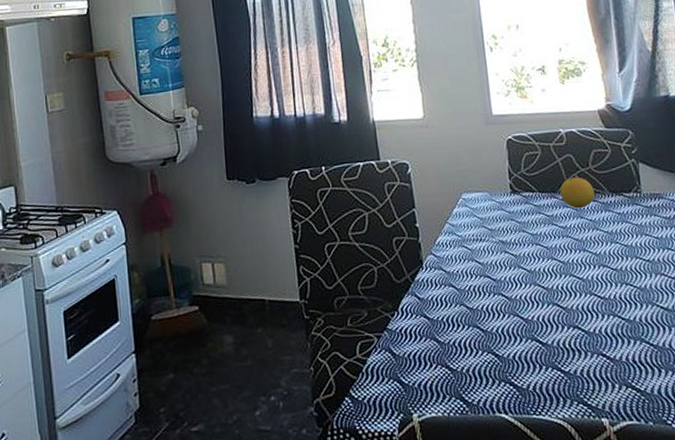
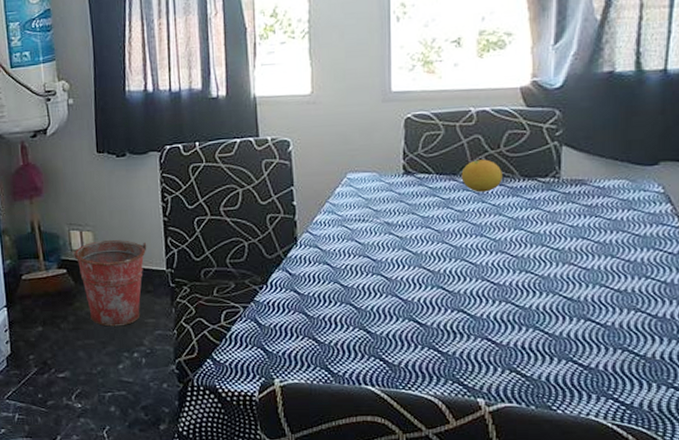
bucket: none [204,271,280,368] -> present [72,240,147,327]

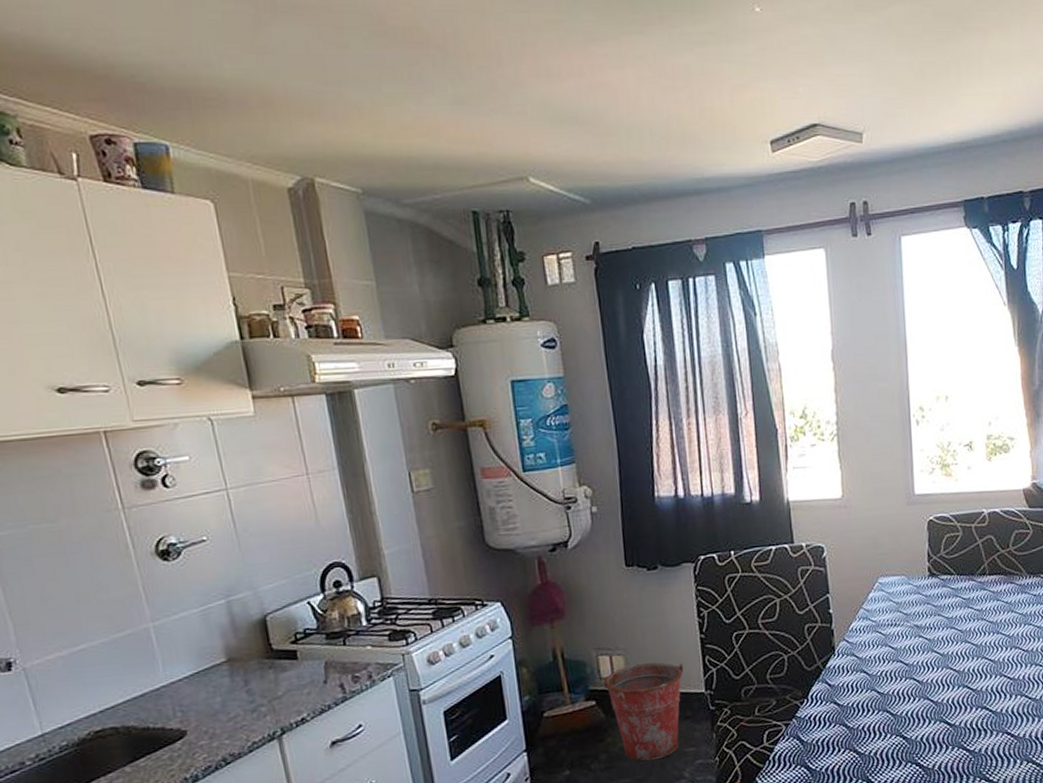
fruit: present [461,159,502,193] -> none [978,559,1013,591]

